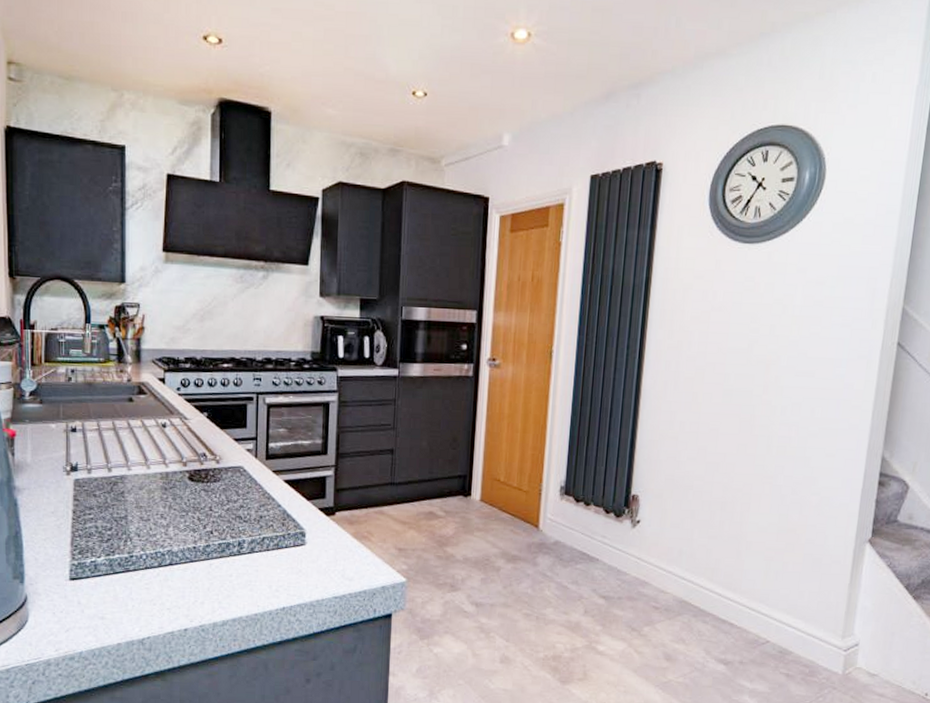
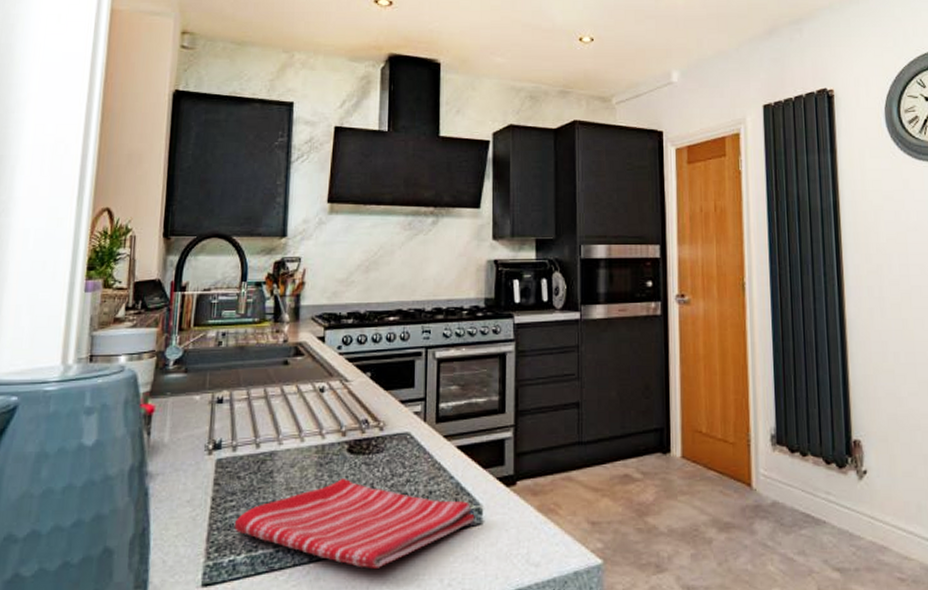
dish towel: none [93,500,299,575] -> present [234,477,475,568]

